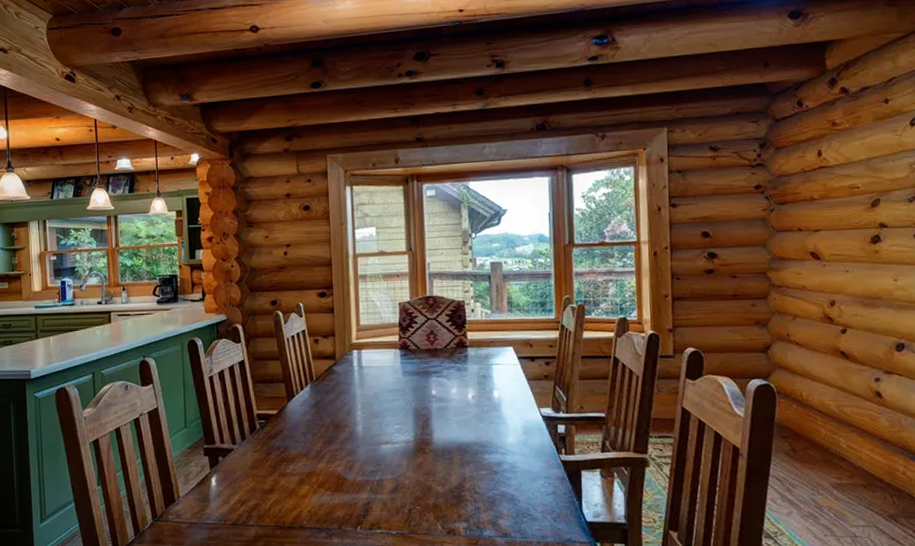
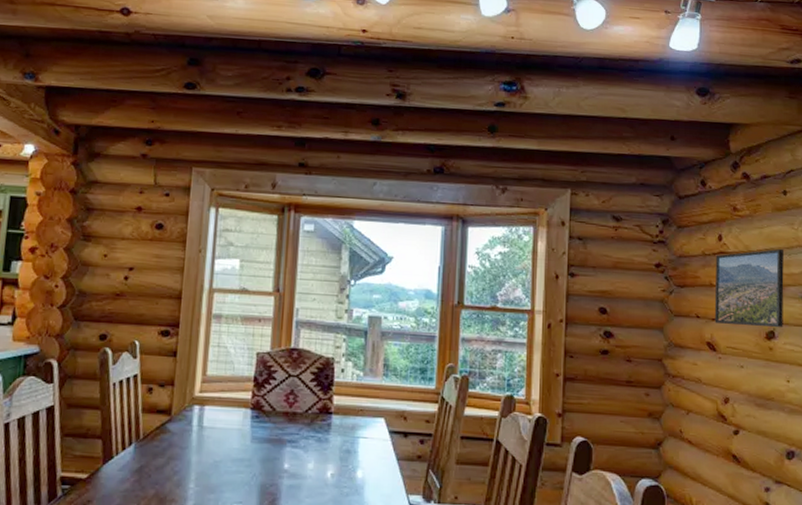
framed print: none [816,156,889,234] -> present [714,248,784,327]

